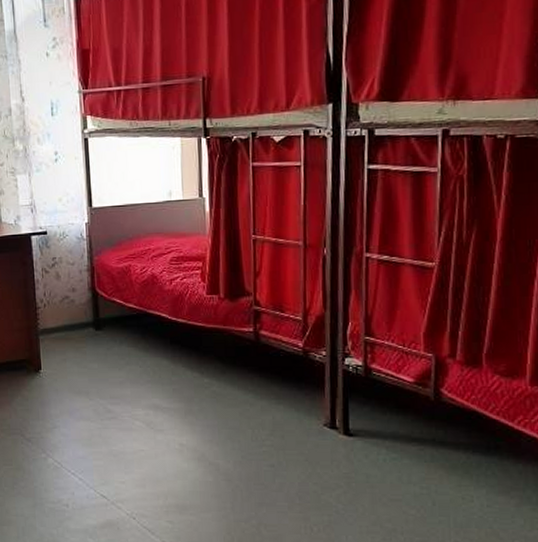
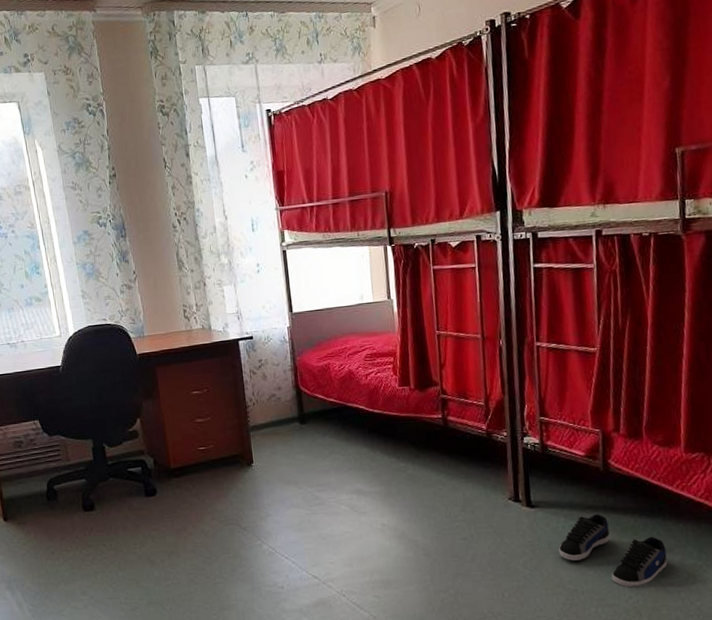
shoe: none [377,448,502,531] -> present [558,514,668,587]

